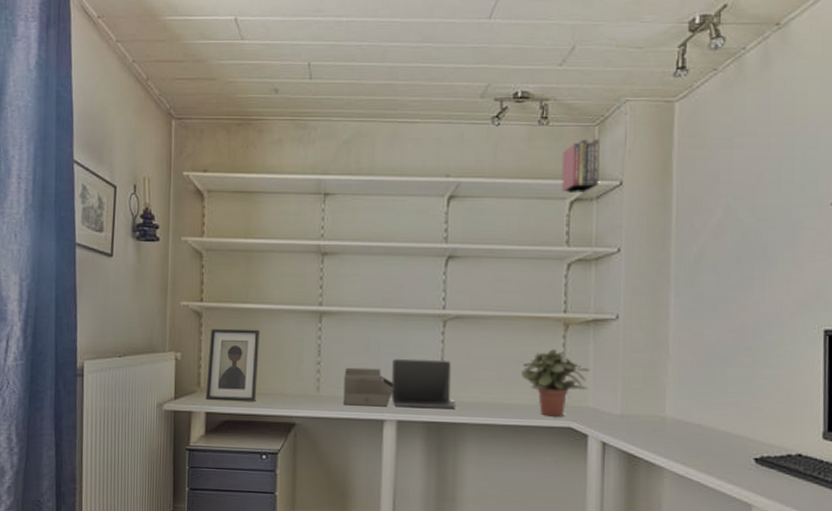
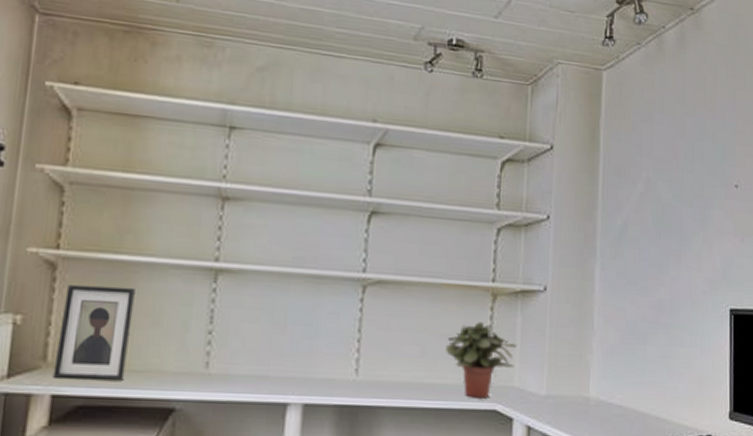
sewing box: present [343,367,394,407] -> none [238,338,302,387]
laptop computer: present [391,359,457,410] -> none [298,330,374,390]
books: present [561,139,600,194] -> none [493,97,533,155]

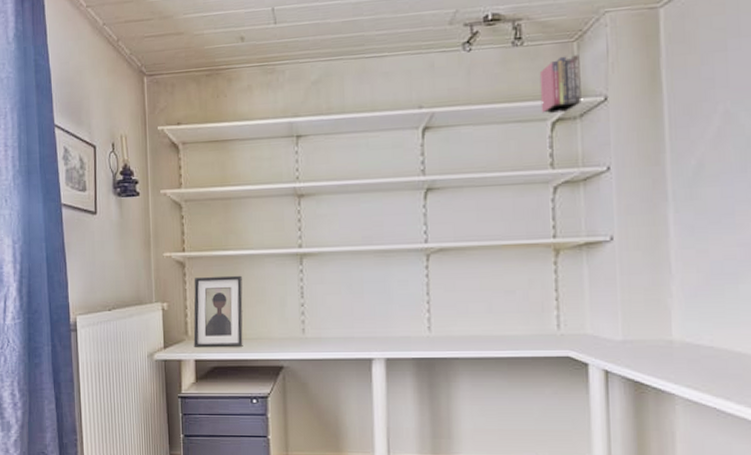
potted plant: present [446,322,517,398] -> none [512,276,585,346]
books: none [493,97,533,155] -> present [539,55,582,114]

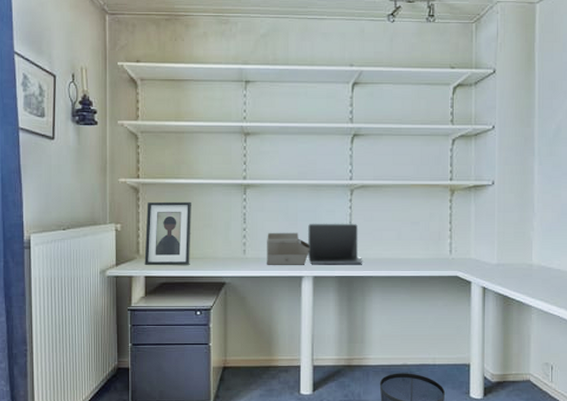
sewing box: none [329,307,381,346] -> present [267,232,310,265]
laptop computer: none [377,295,446,345] -> present [308,224,363,265]
books: present [539,55,582,114] -> none [446,34,477,80]

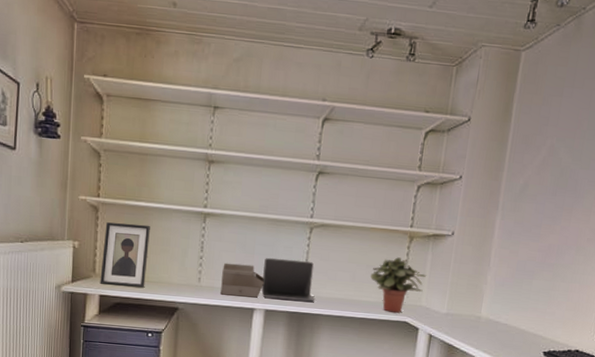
potted plant: none [416,211,472,268] -> present [370,257,426,313]

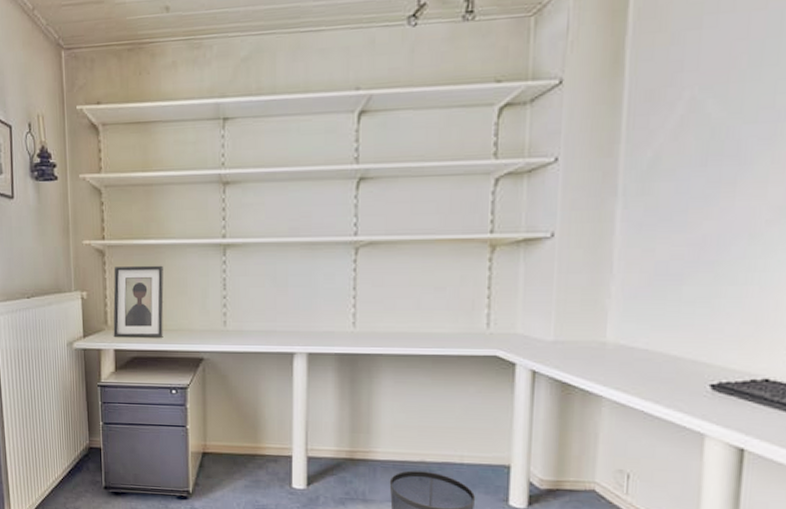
sewing box: present [220,262,265,298] -> none [251,300,304,339]
laptop computer: present [261,258,316,303] -> none [301,290,371,340]
potted plant: present [370,257,426,313] -> none [441,273,519,345]

